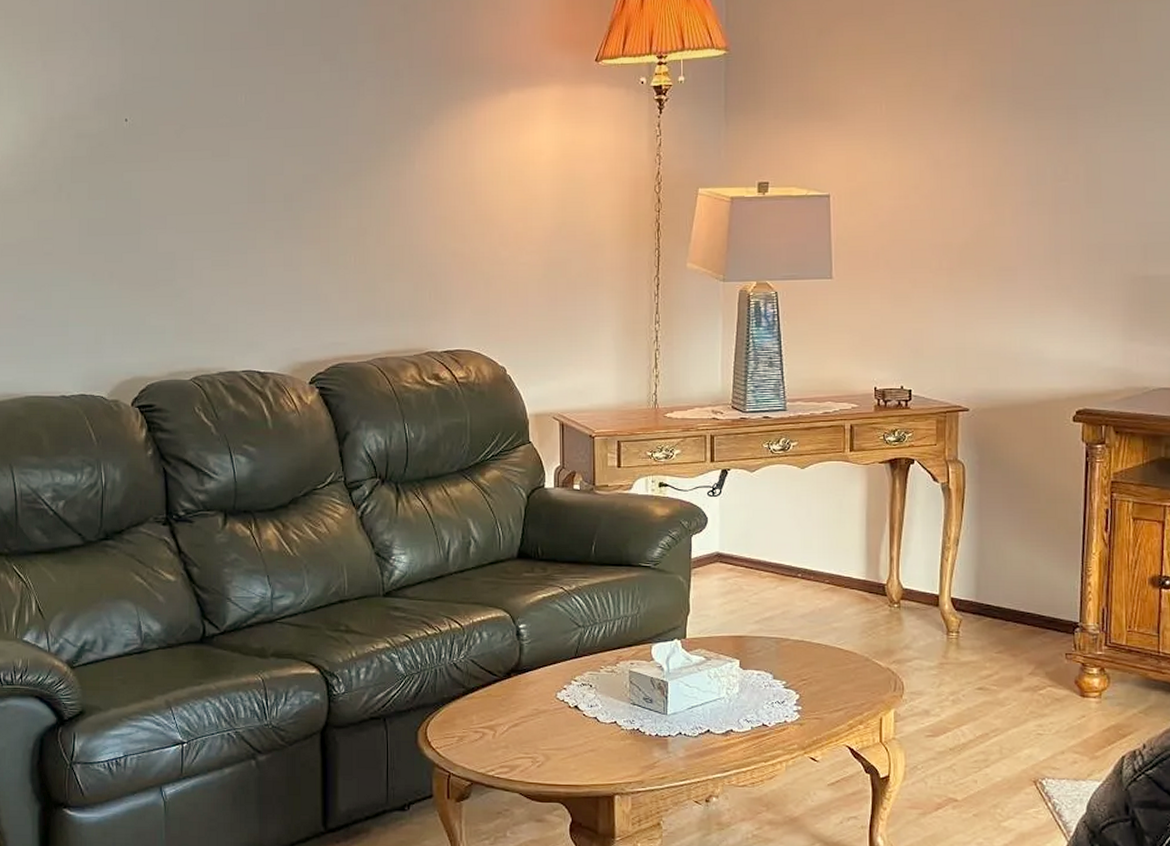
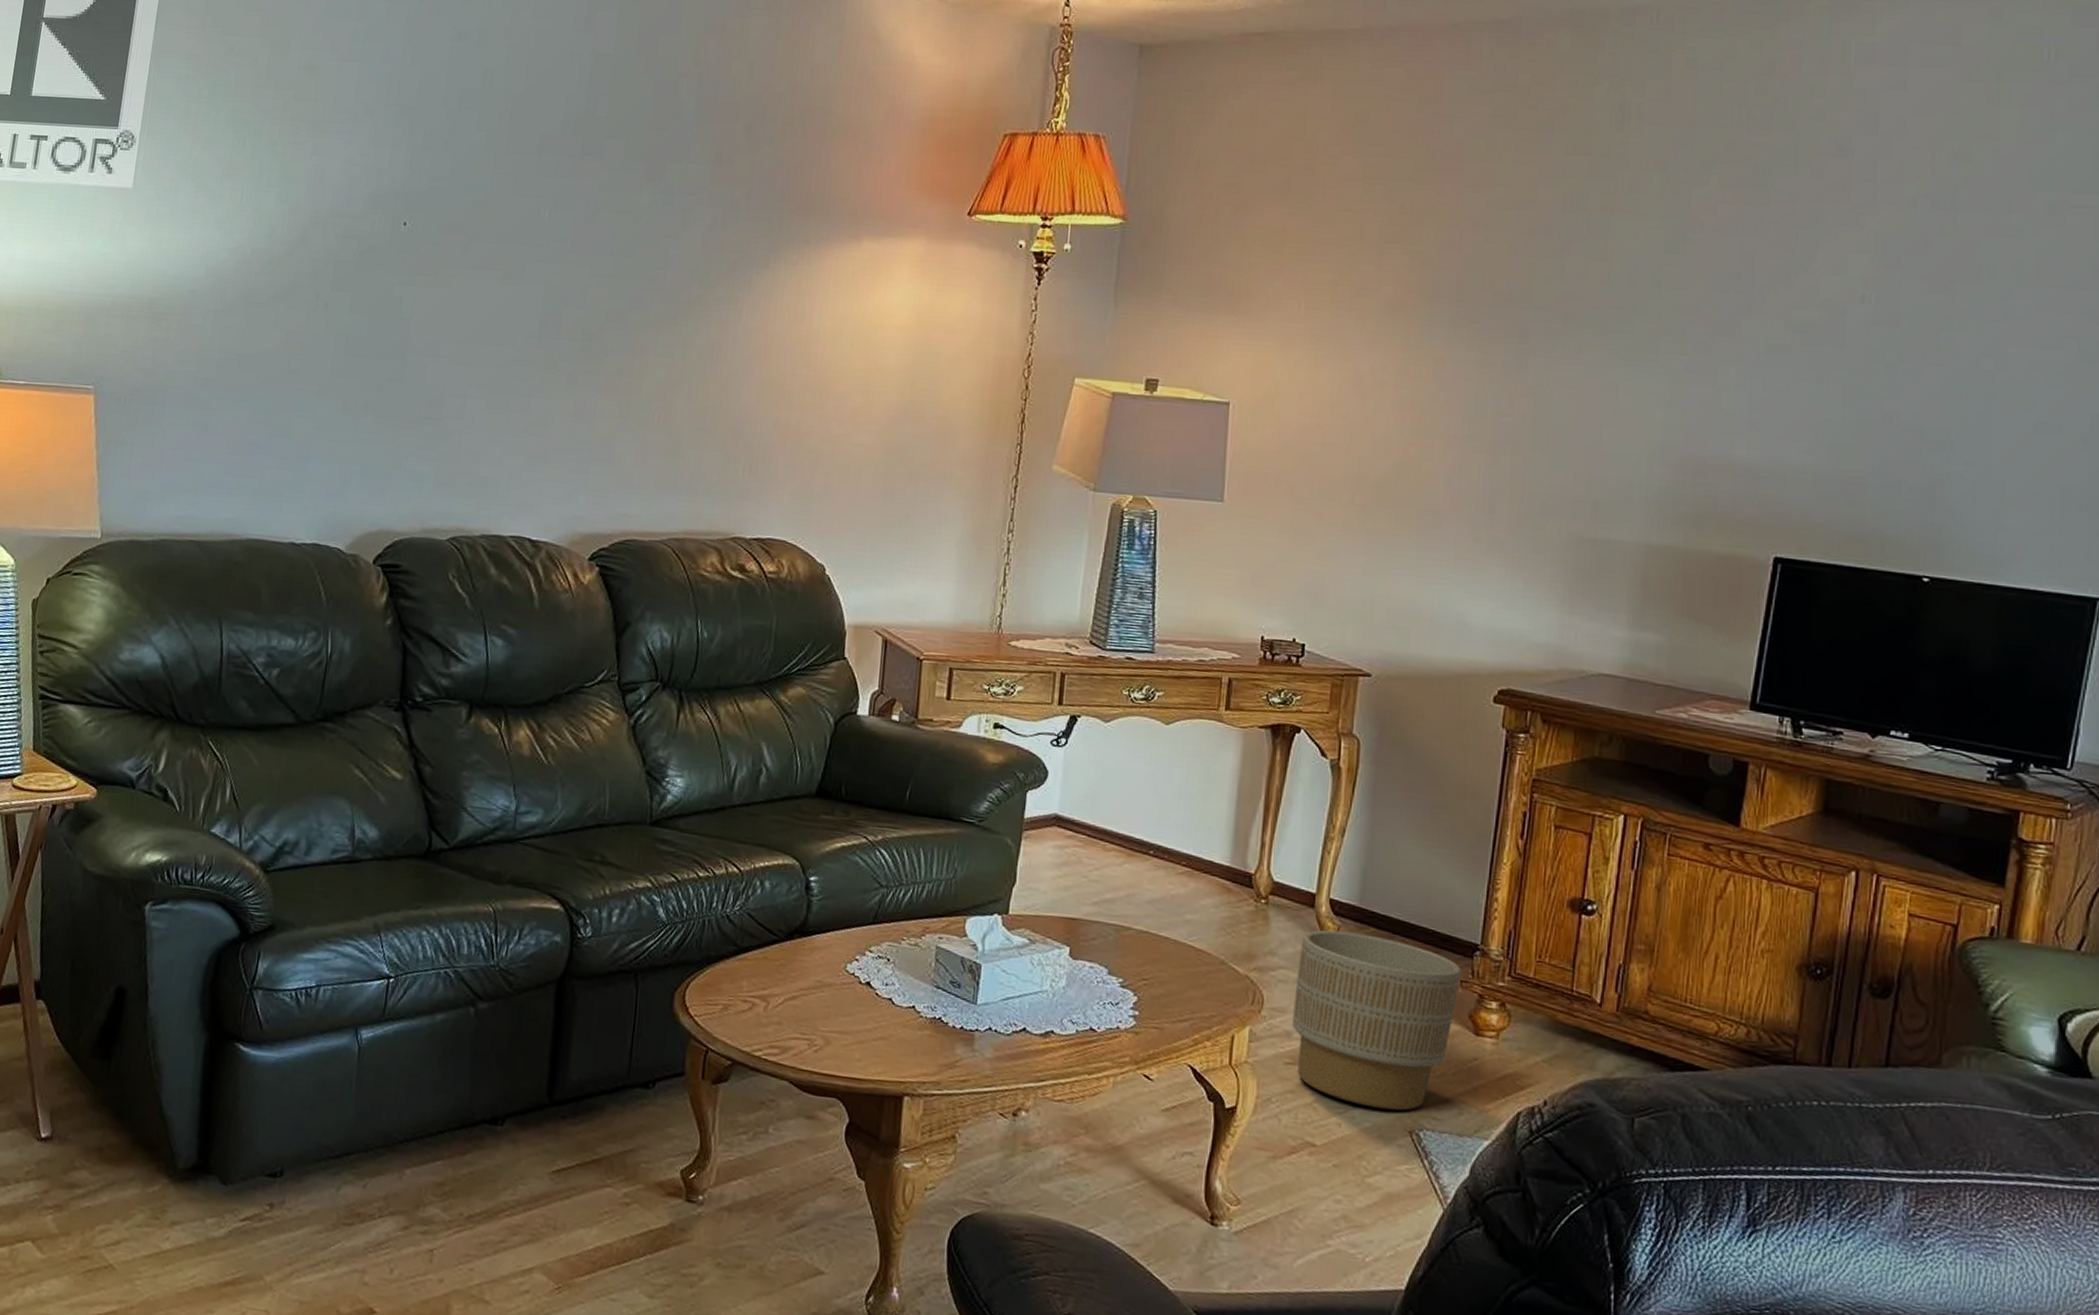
planter: none [929,623,1065,766] -> present [1292,930,1461,1111]

